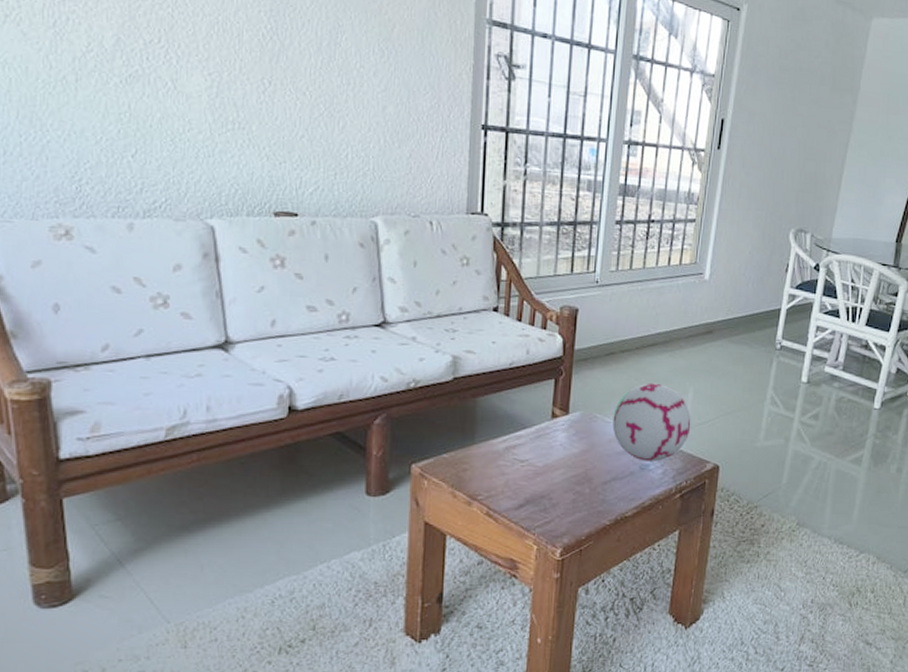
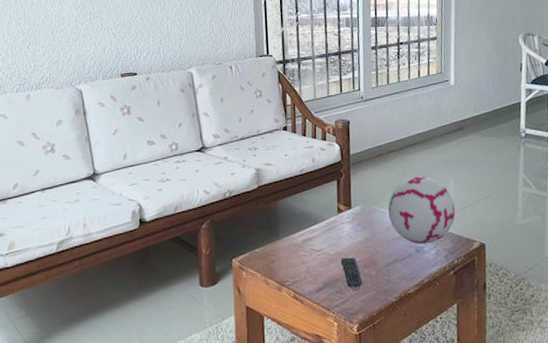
remote control: none [549,471,573,511] -> present [341,257,363,291]

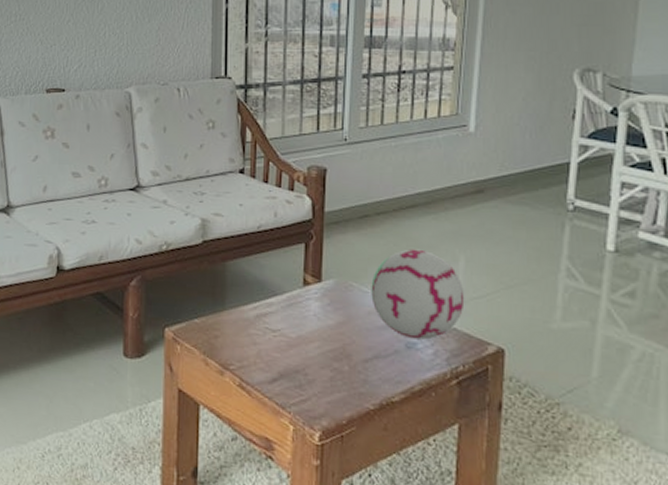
remote control: present [341,257,363,291] -> none [304,343,330,389]

